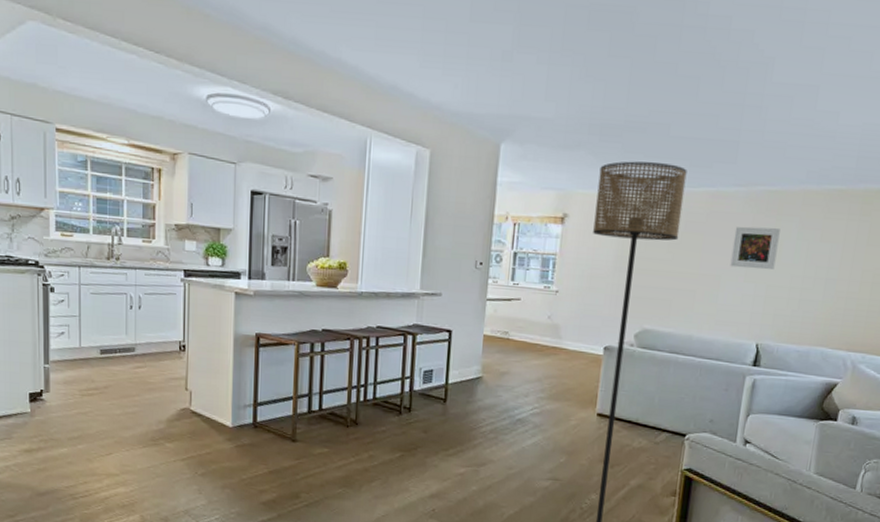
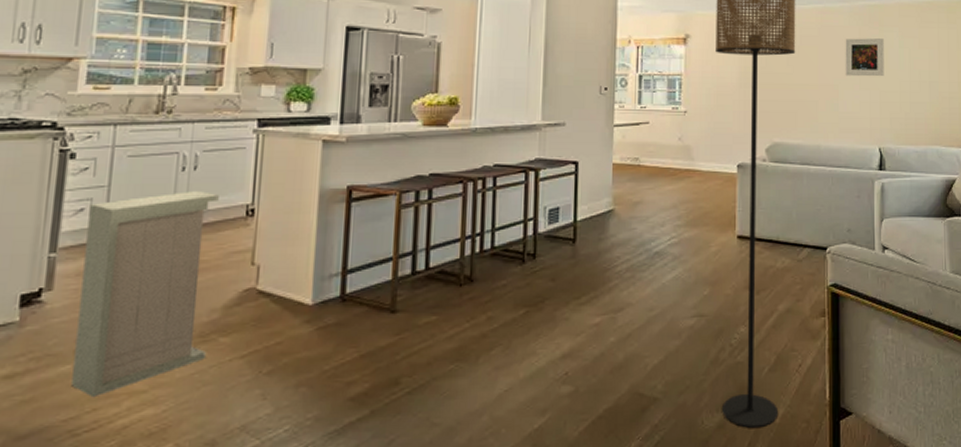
storage cabinet: none [68,326,158,474] -> present [71,191,219,398]

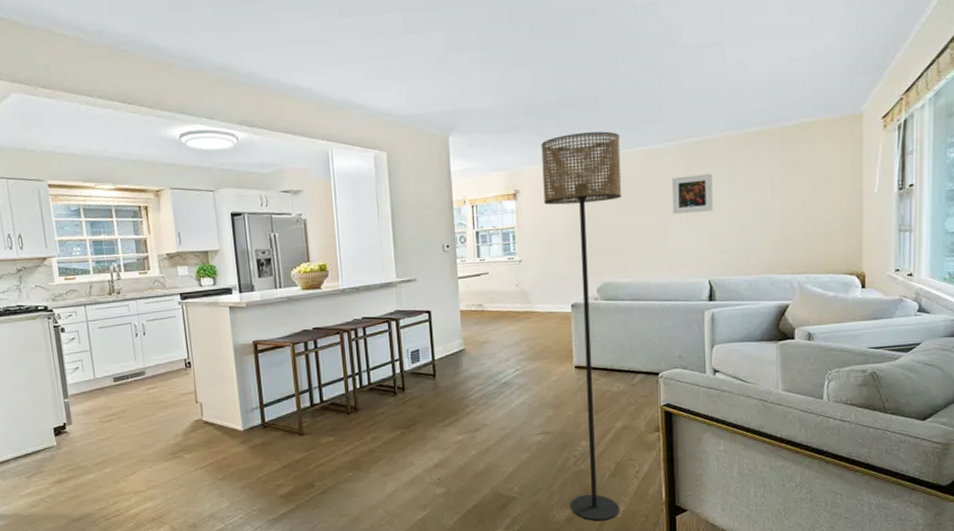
storage cabinet: present [71,191,219,398] -> none [82,351,178,495]

